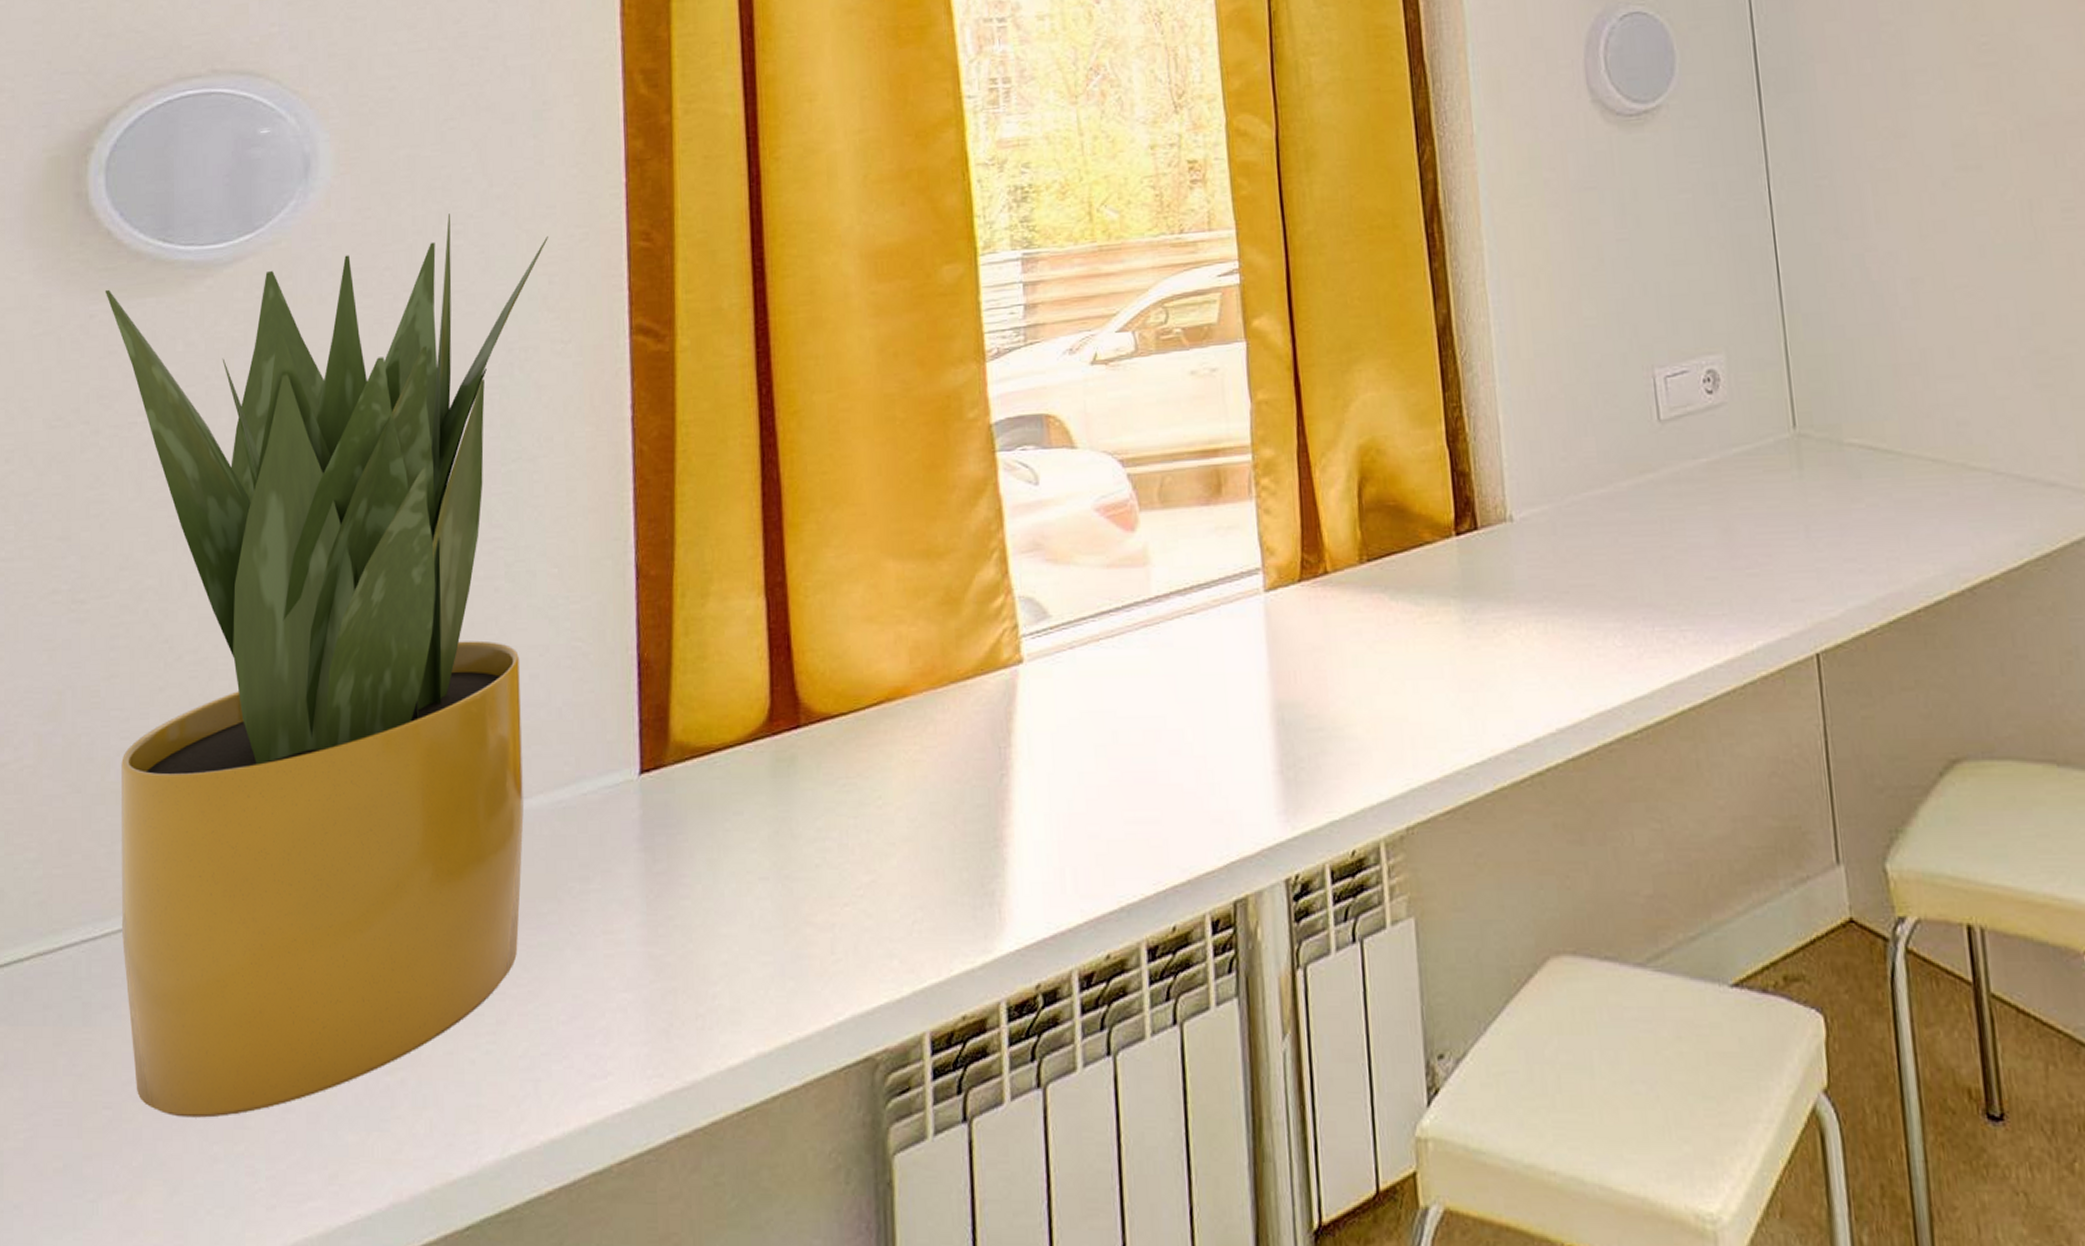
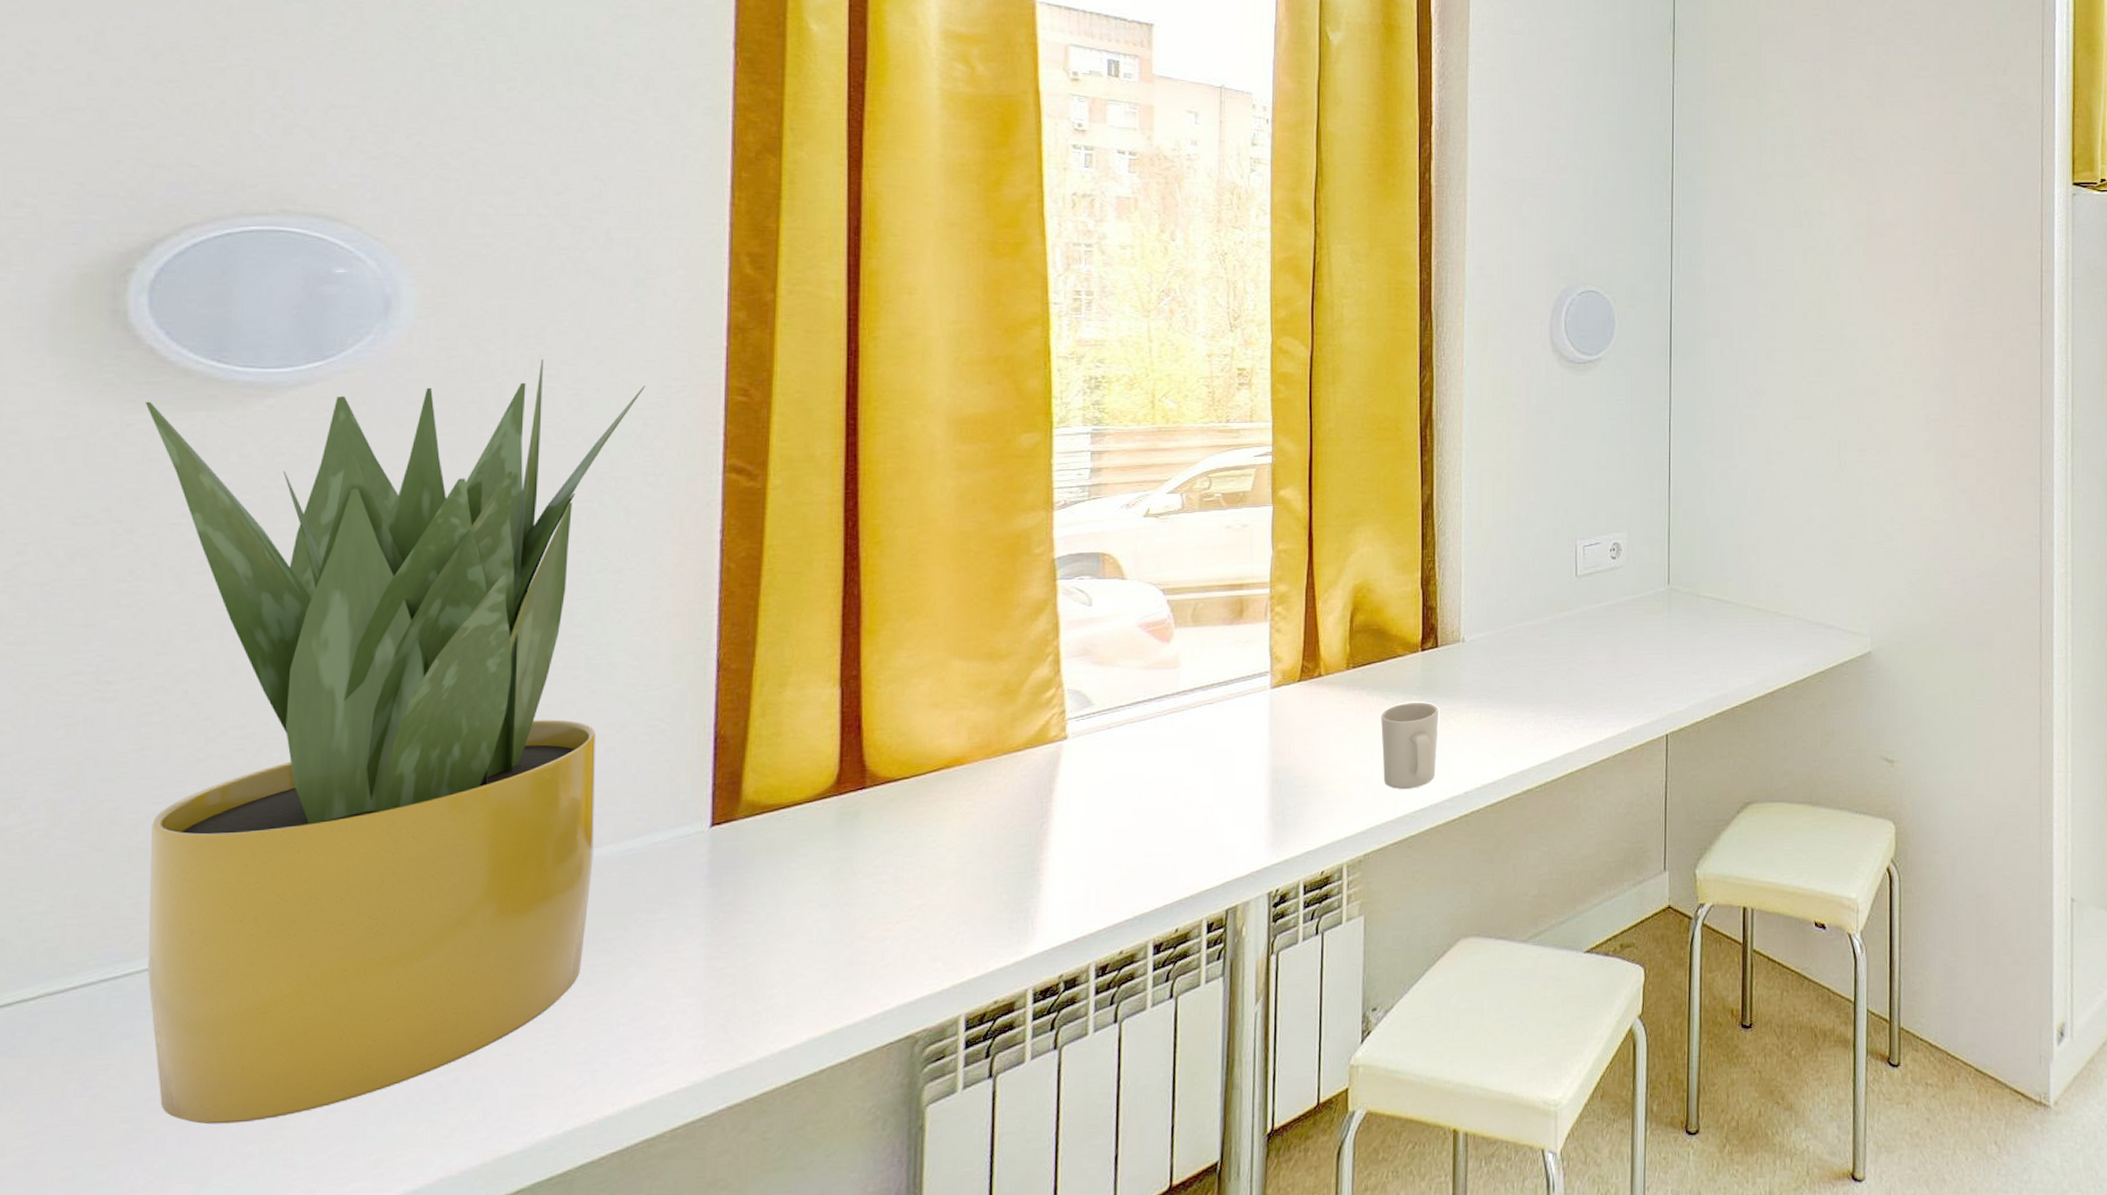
mug: none [1410,609,1492,734] -> present [1381,702,1438,789]

